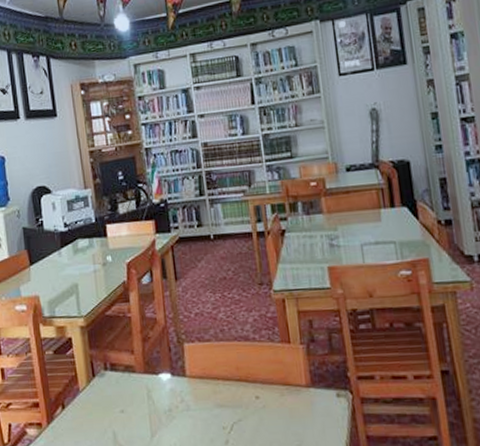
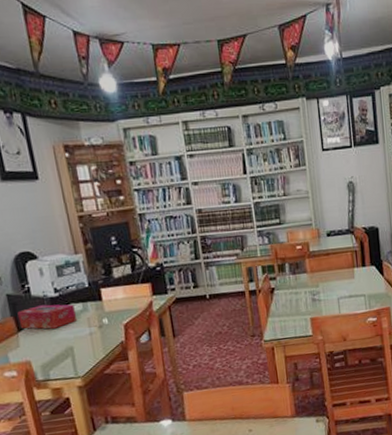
tissue box: none [31,239,84,264] -> present [17,304,78,329]

